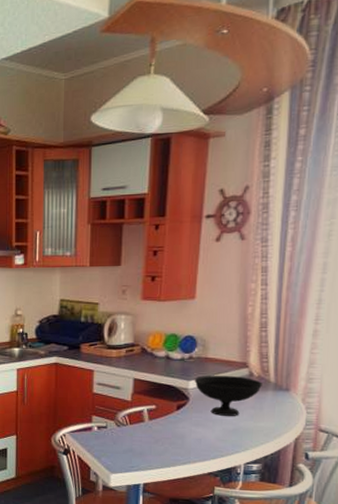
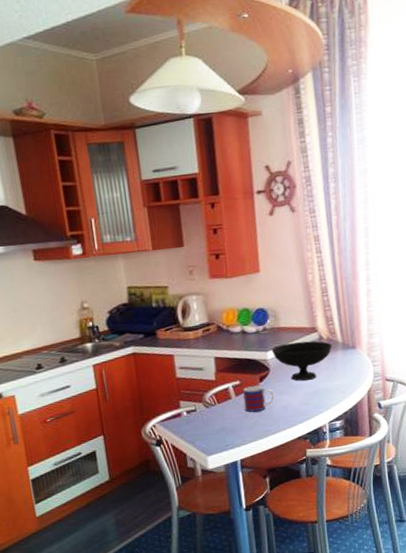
mug: none [156,413,190,439] -> present [243,385,275,412]

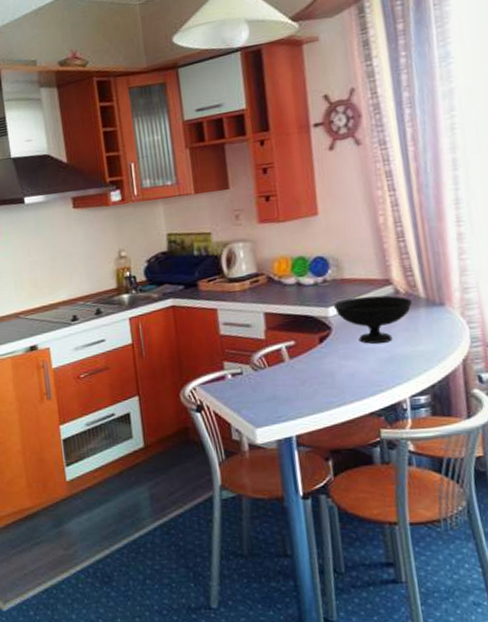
mug: present [243,385,275,412] -> none [298,347,338,379]

